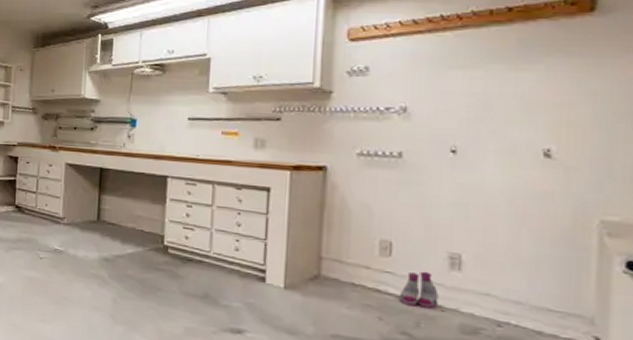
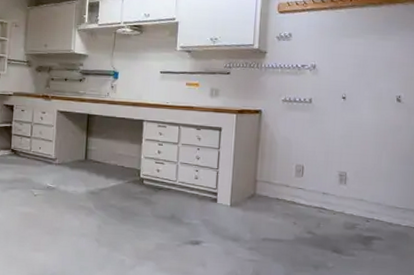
boots: present [399,271,439,309] -> none [307,186,332,213]

